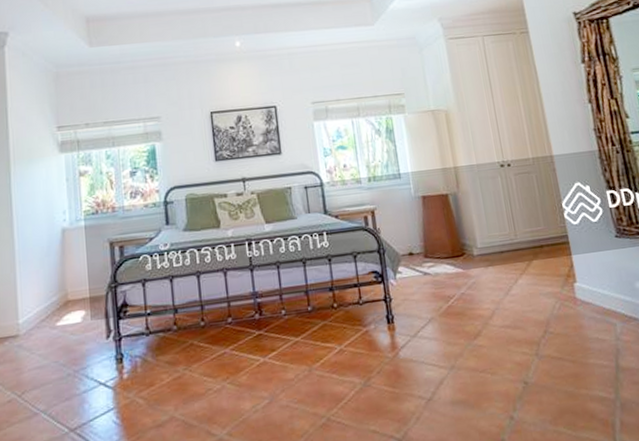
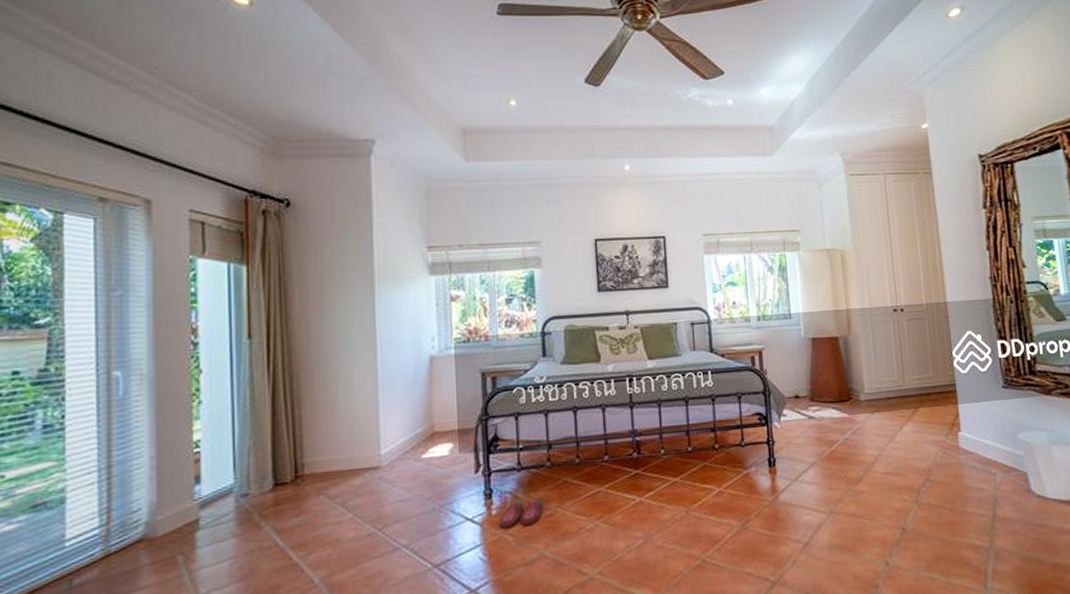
slippers: none [130,362,171,392] -> present [499,499,543,529]

